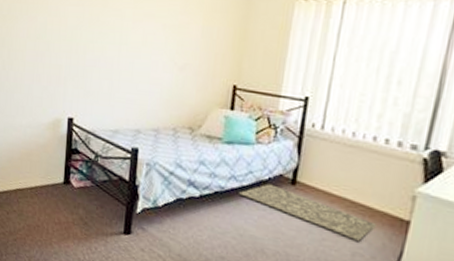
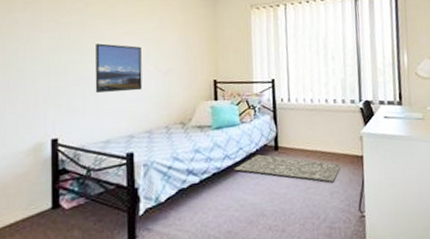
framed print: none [110,24,160,83] -> present [95,43,143,93]

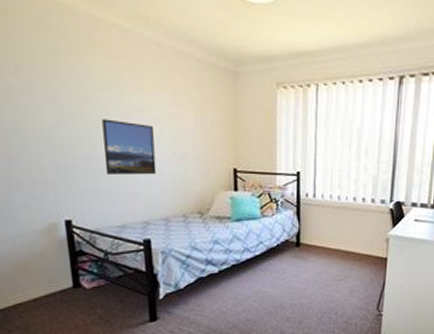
rug: present [233,154,342,182] -> none [252,249,364,281]

